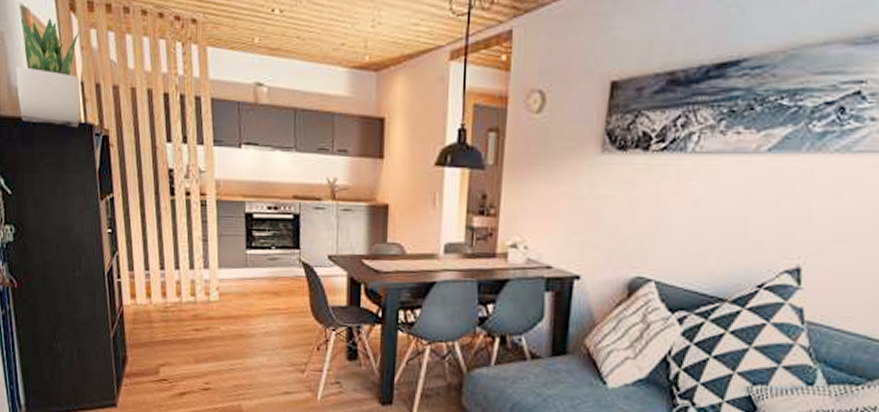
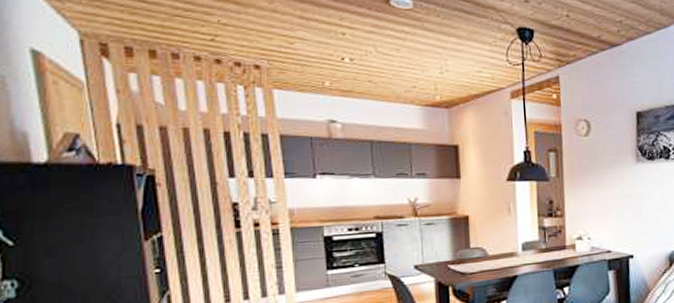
planter: present [16,18,80,128] -> none [23,62,116,171]

